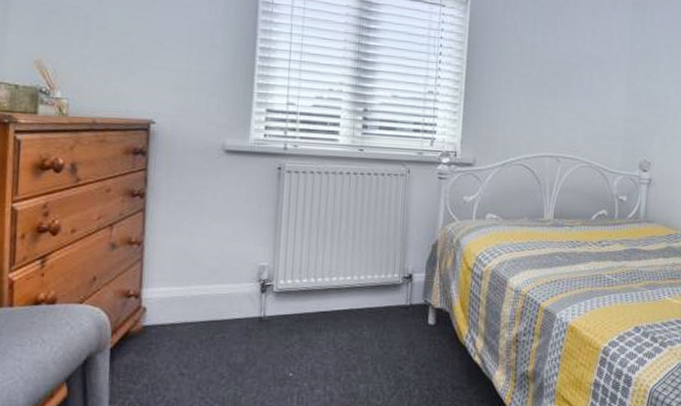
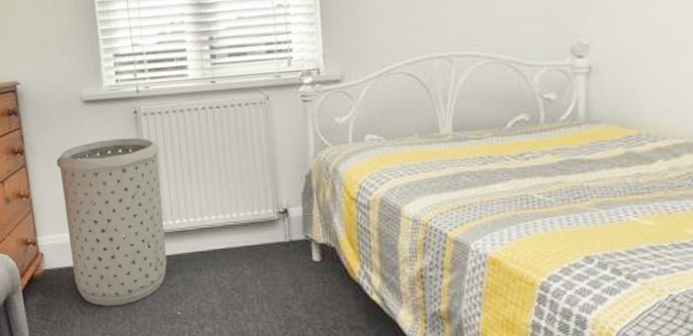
laundry basket: none [179,192,299,367] -> present [56,138,168,306]

